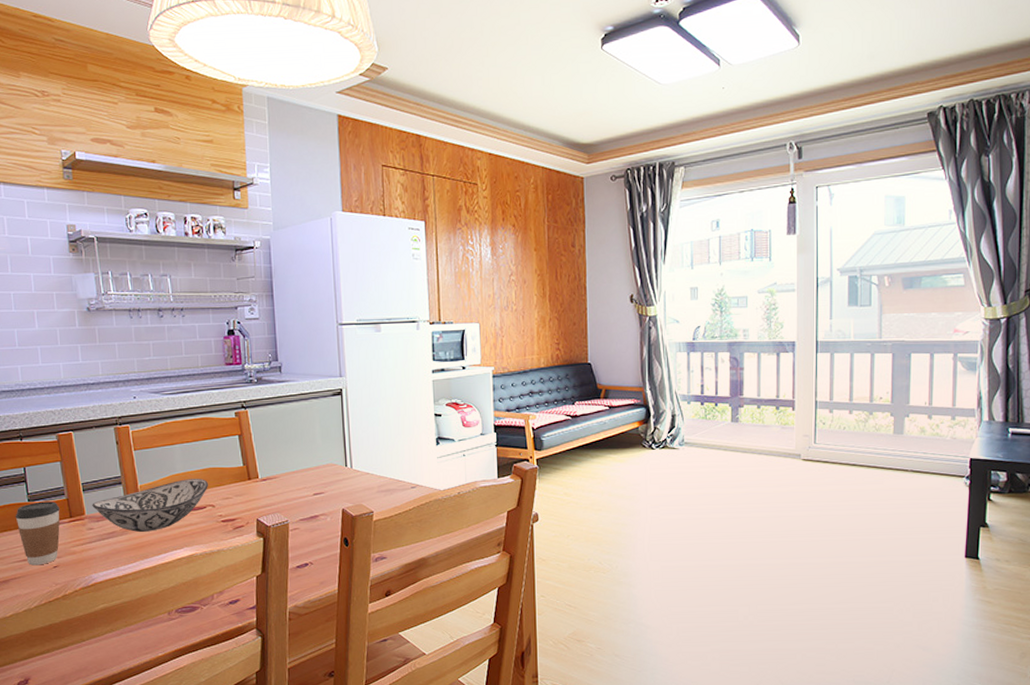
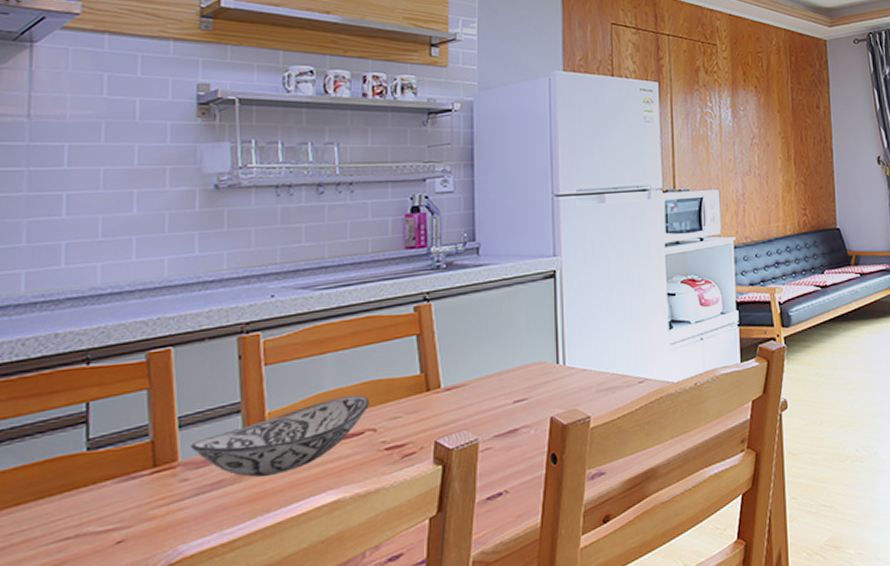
coffee cup: present [15,501,61,566] -> none [61,446,138,545]

